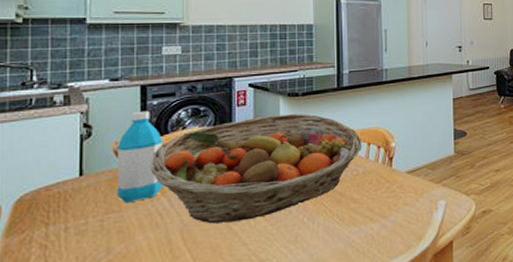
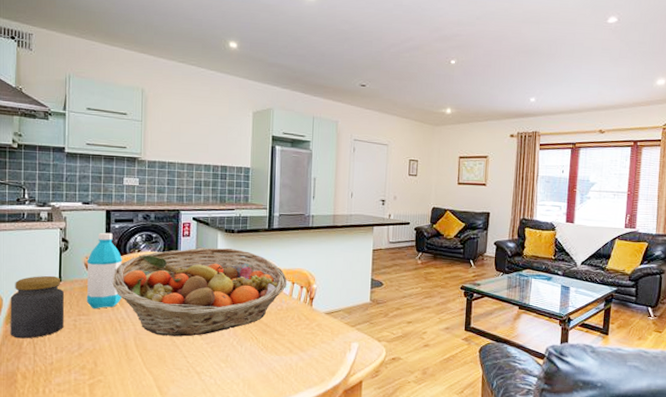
jar: none [11,169,86,254] -> present [10,275,64,339]

